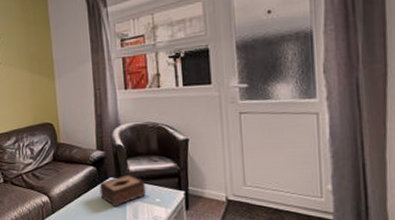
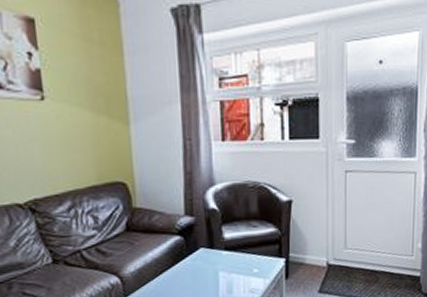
tissue box: present [99,174,147,208] -> none [187,243,243,283]

